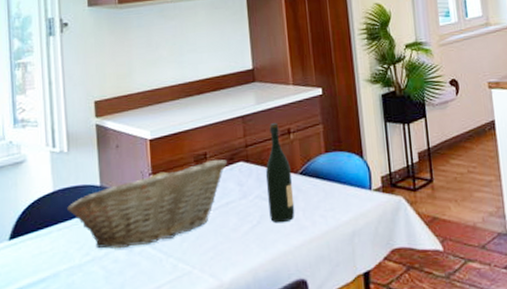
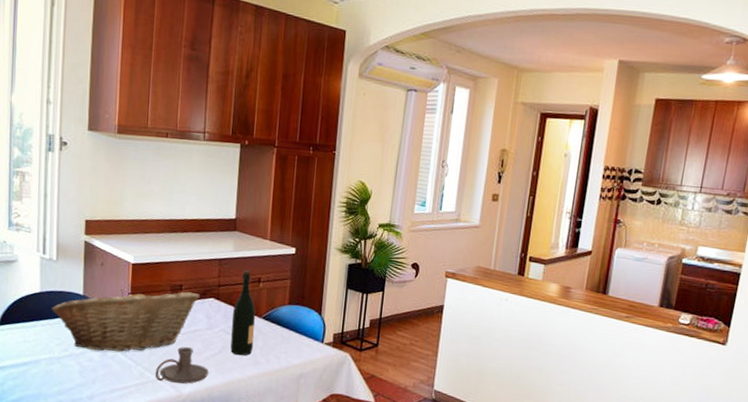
candle holder: none [189,224,250,271] -> present [155,347,208,384]

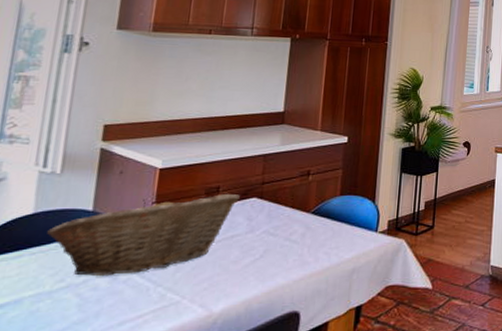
candle holder: present [155,347,208,384] -> none [179,257,247,302]
wine bottle: present [230,270,256,356] -> none [274,163,304,258]

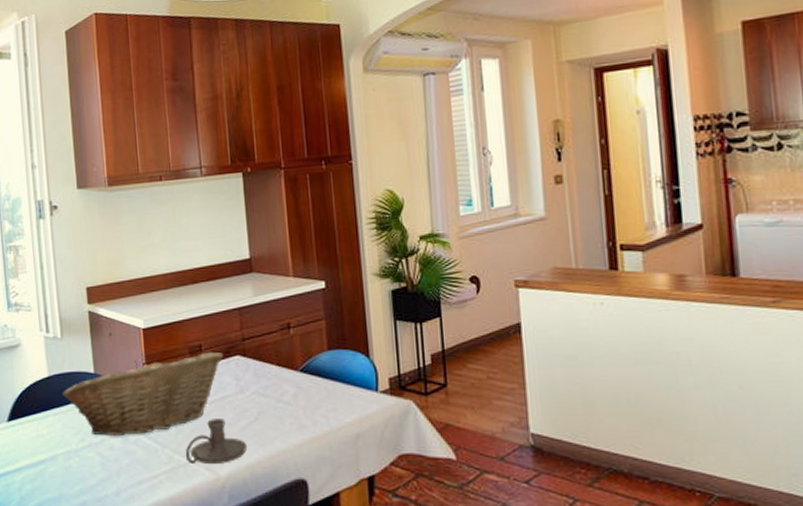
candle holder: none [179,257,247,302] -> present [185,419,247,465]

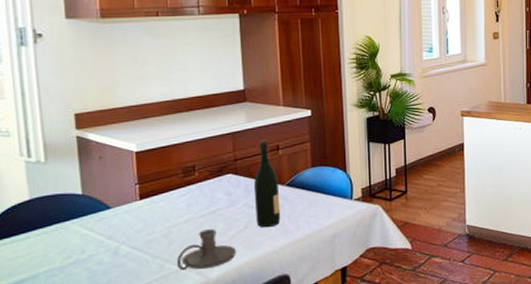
fruit basket: present [62,351,223,436] -> none [46,171,216,252]
wine bottle: none [263,316,295,421] -> present [253,139,281,228]

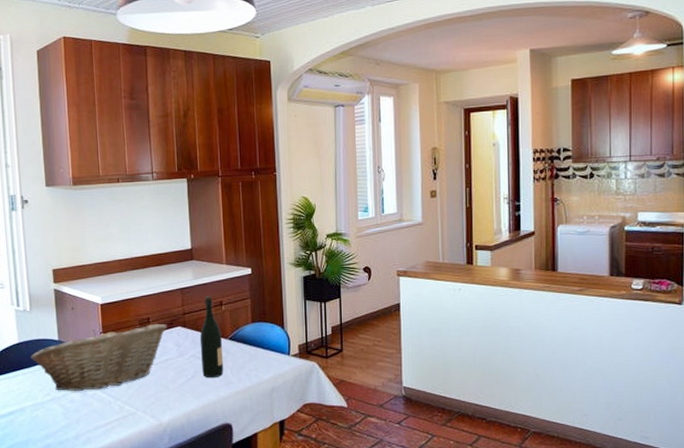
fruit basket: none [46,171,216,252] -> present [31,323,167,391]
candle holder: present [176,229,236,270] -> none [134,377,184,413]

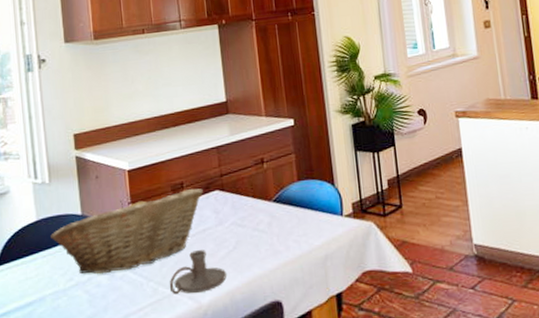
candle holder: none [134,377,184,413] -> present [169,250,227,294]
wine bottle: present [199,295,224,378] -> none [240,152,270,249]

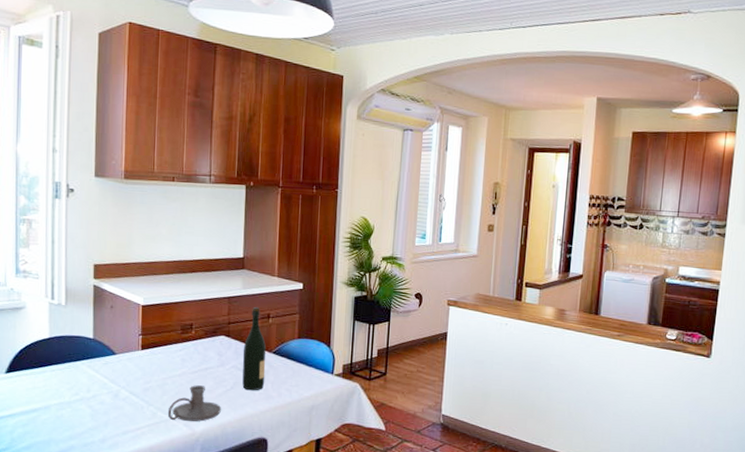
fruit basket: present [50,188,203,274] -> none [61,330,210,393]
wine bottle: none [240,152,270,249] -> present [242,306,266,391]

